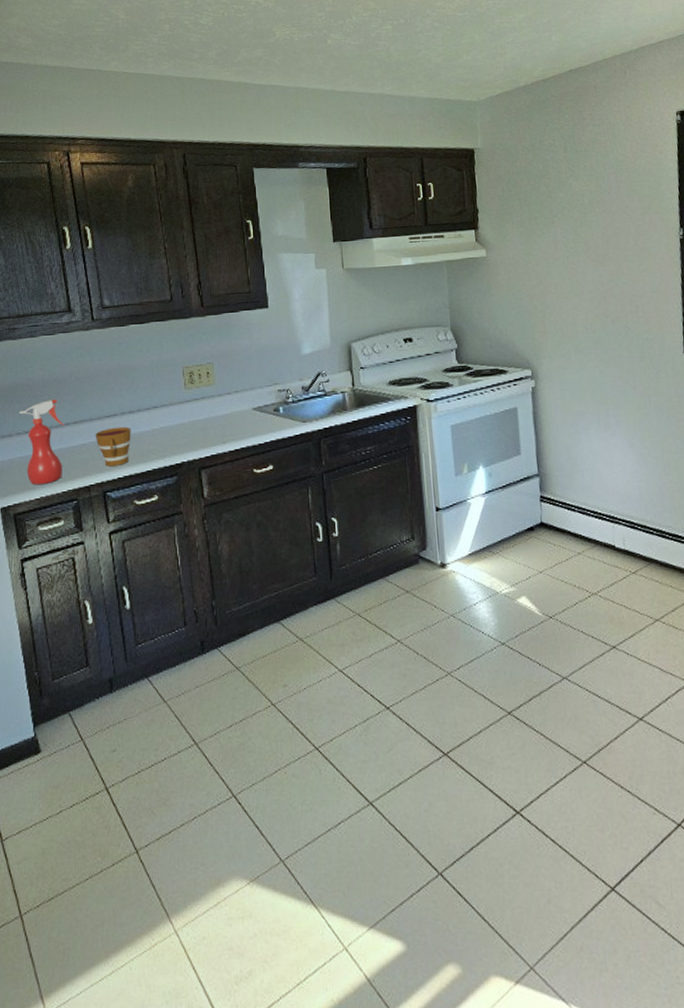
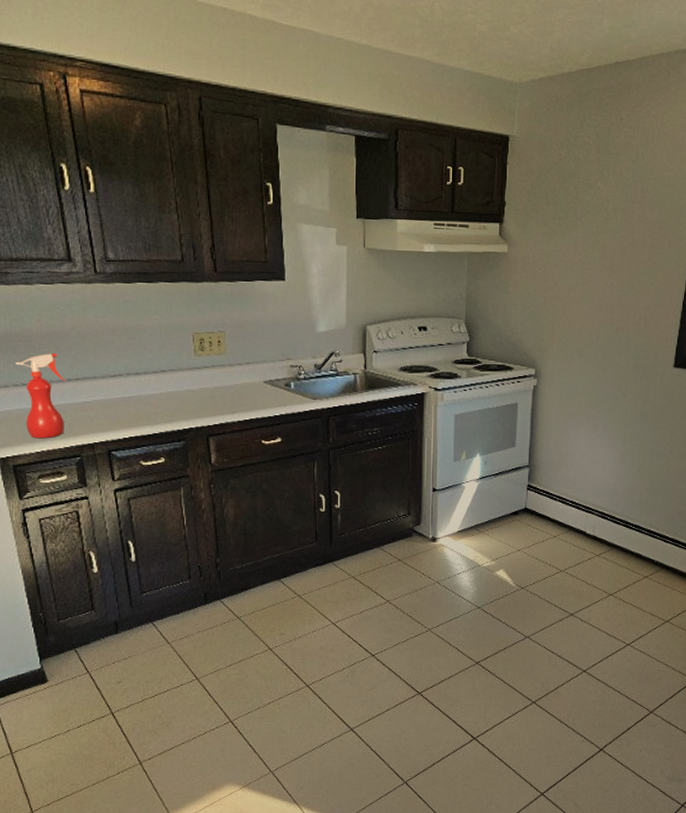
cup: present [95,426,131,467] -> none [99,387,138,426]

